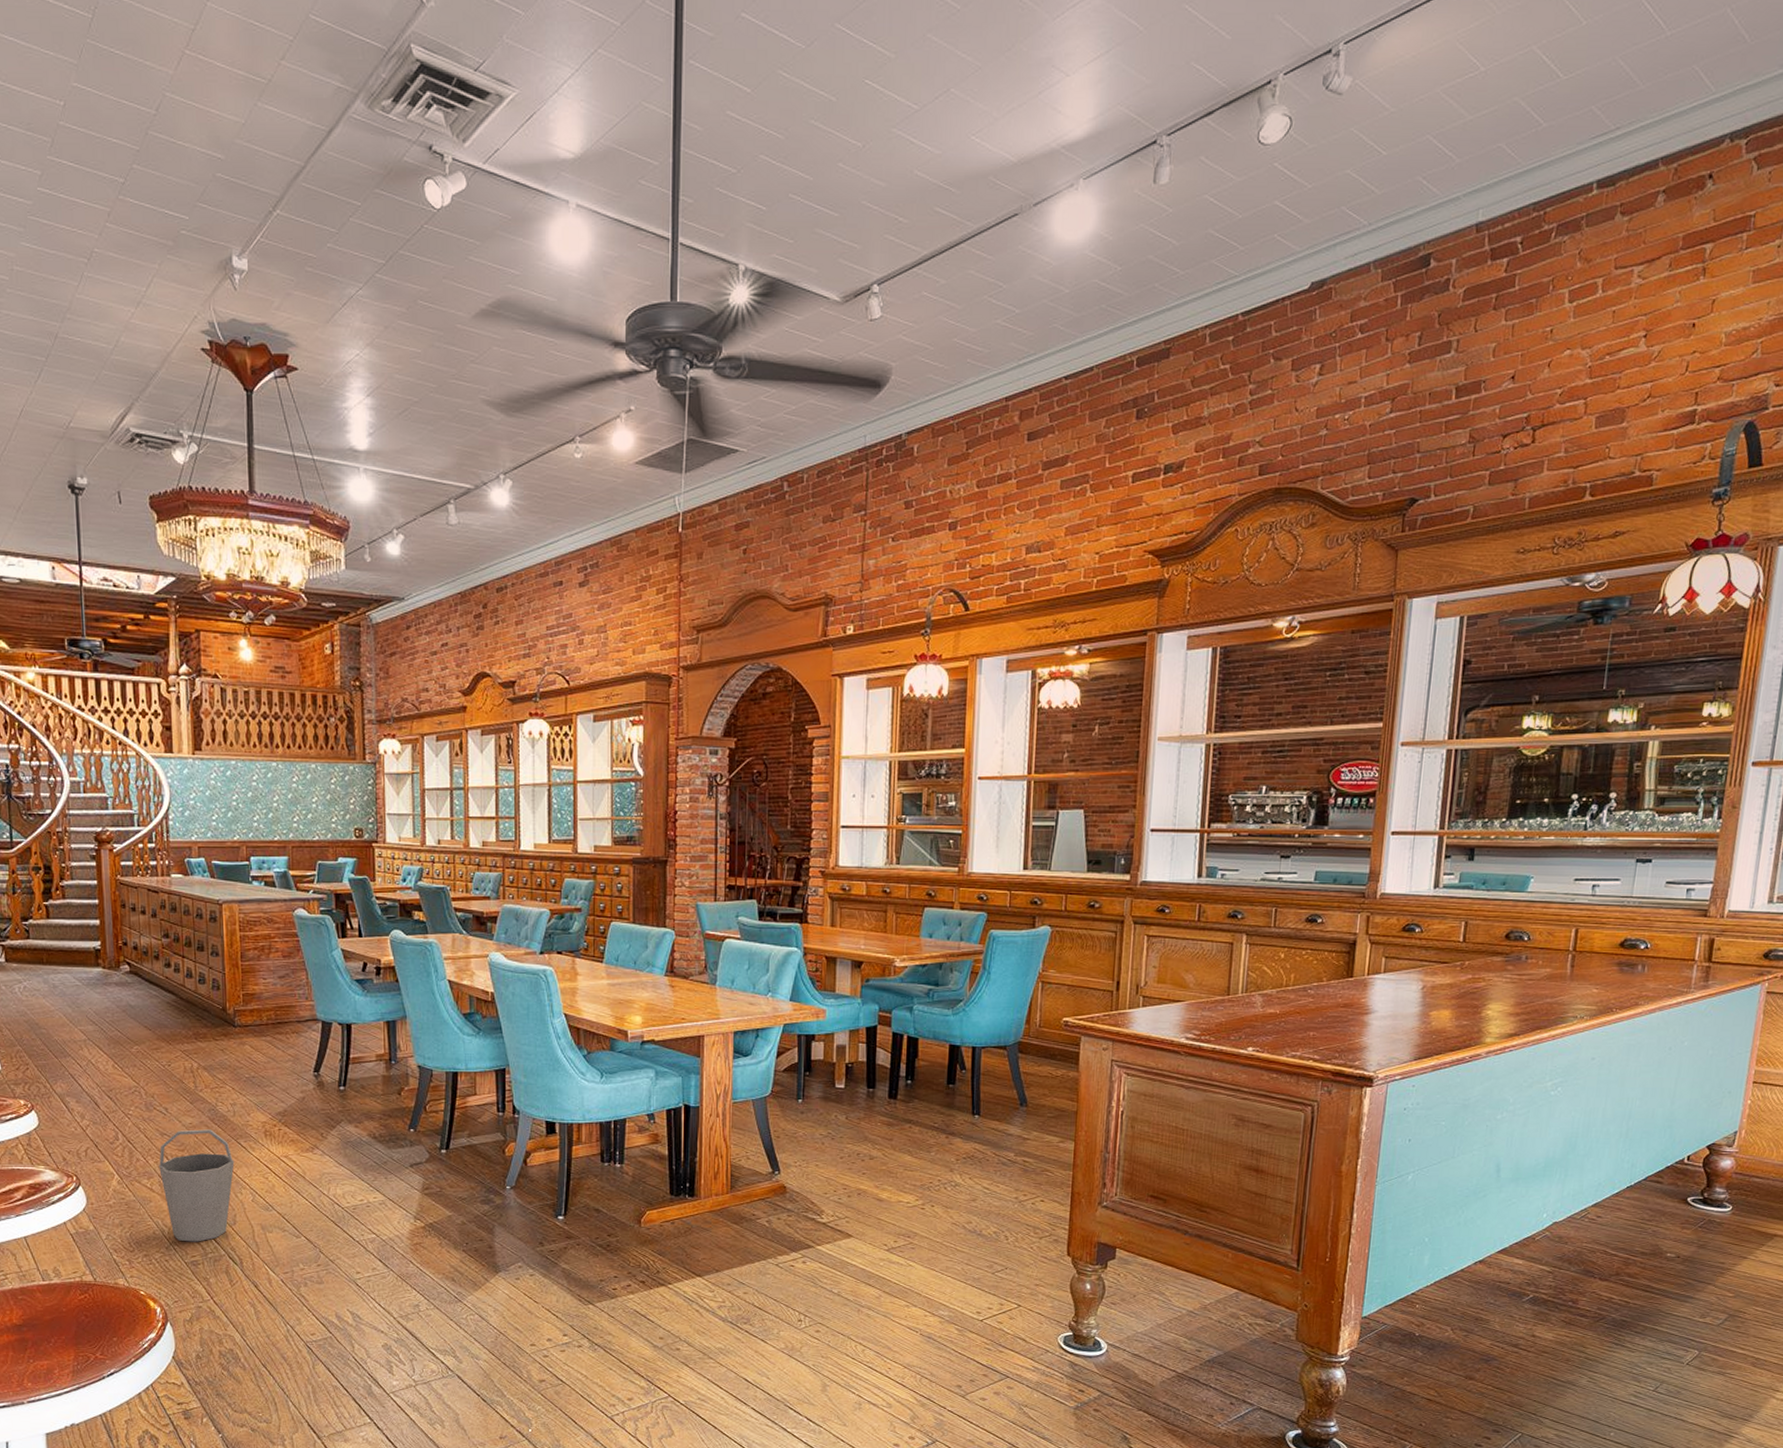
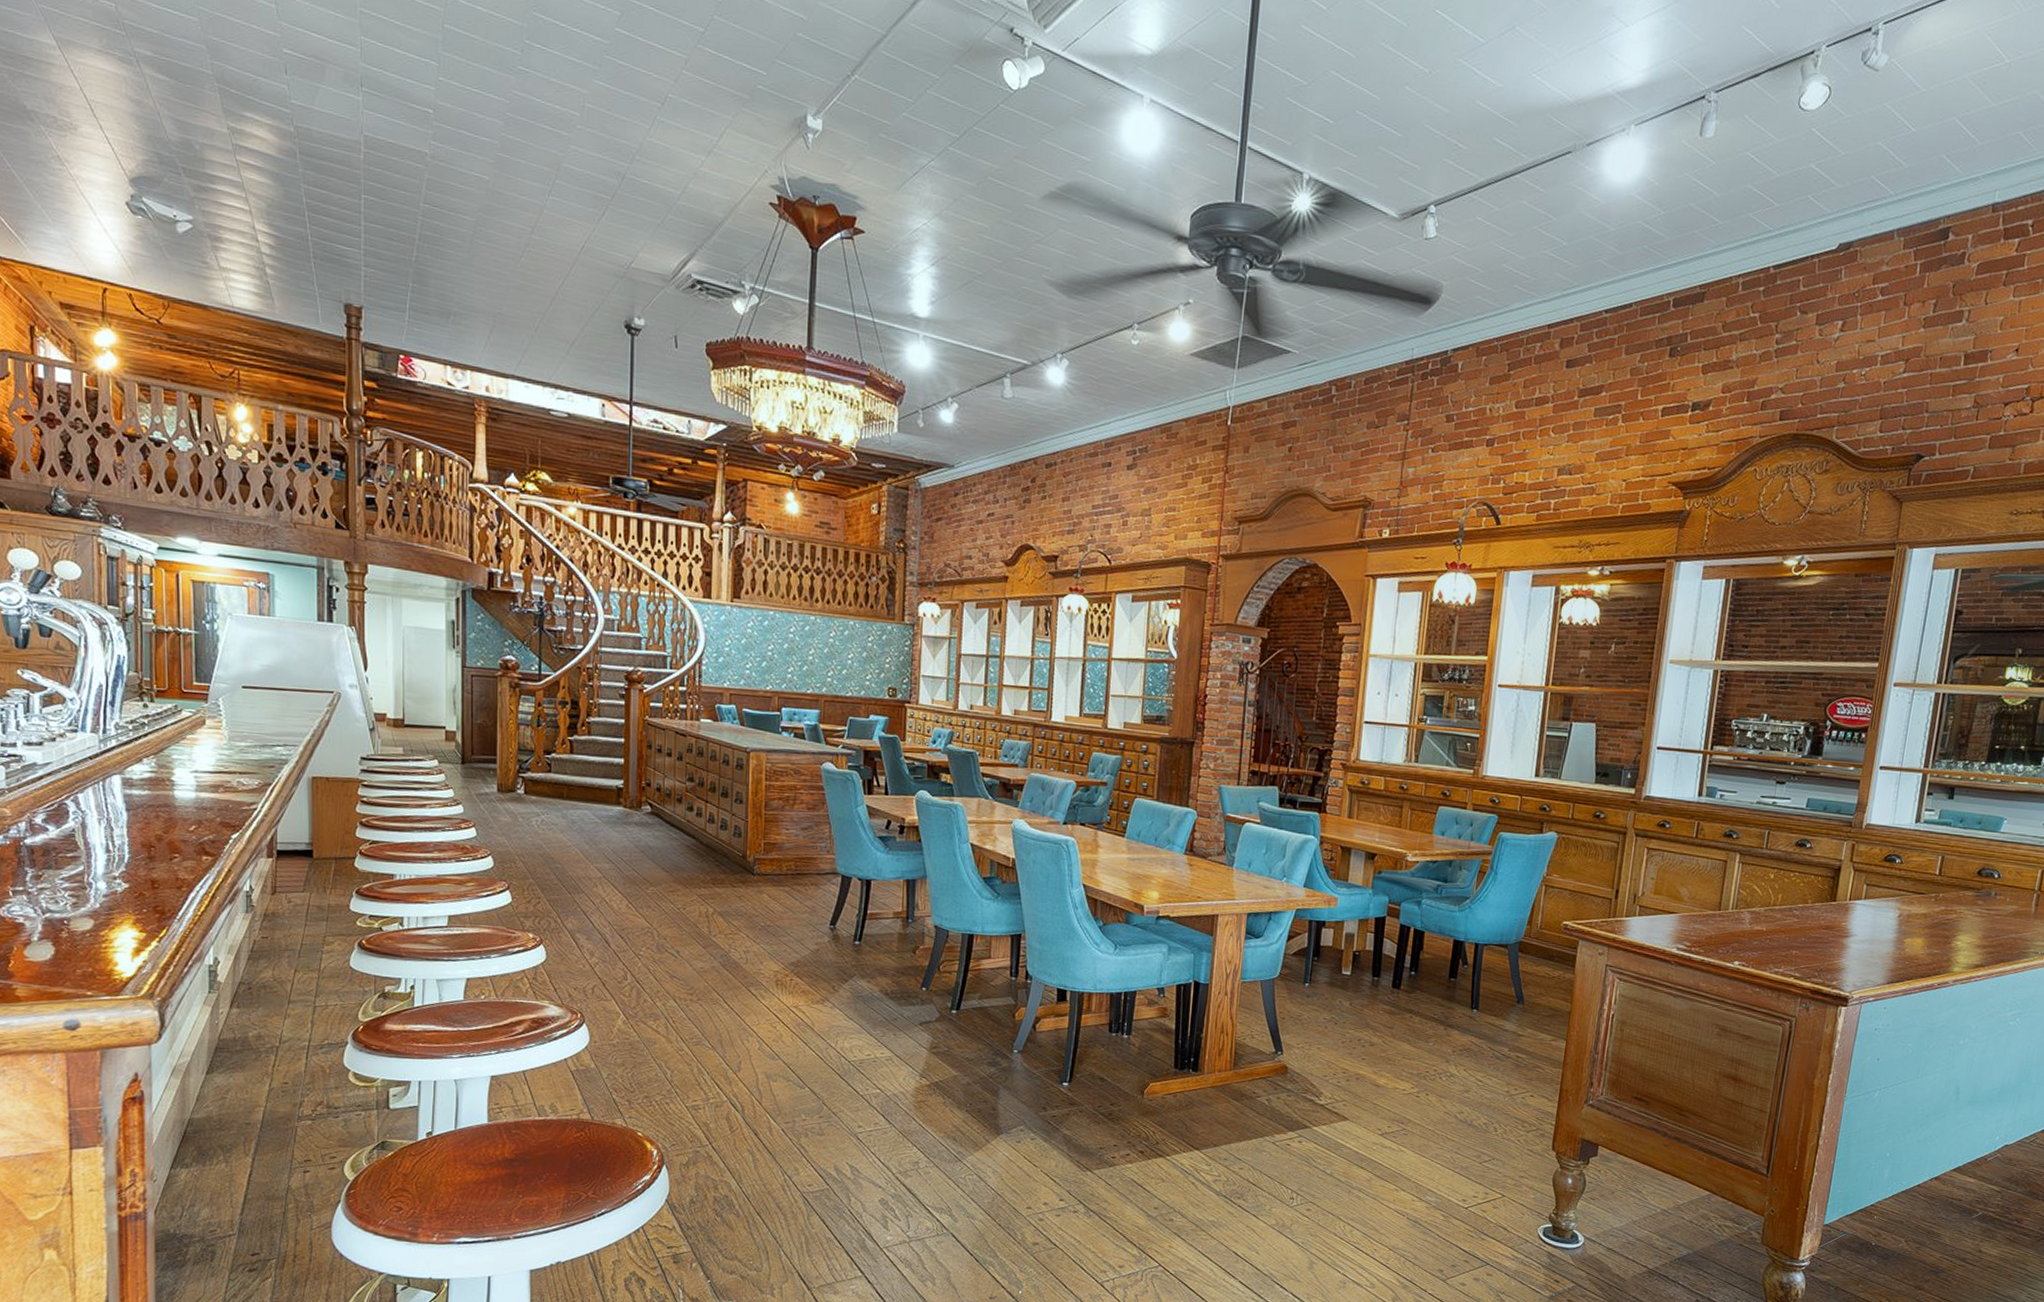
bucket: present [159,1129,235,1242] -> none [666,974,744,1087]

